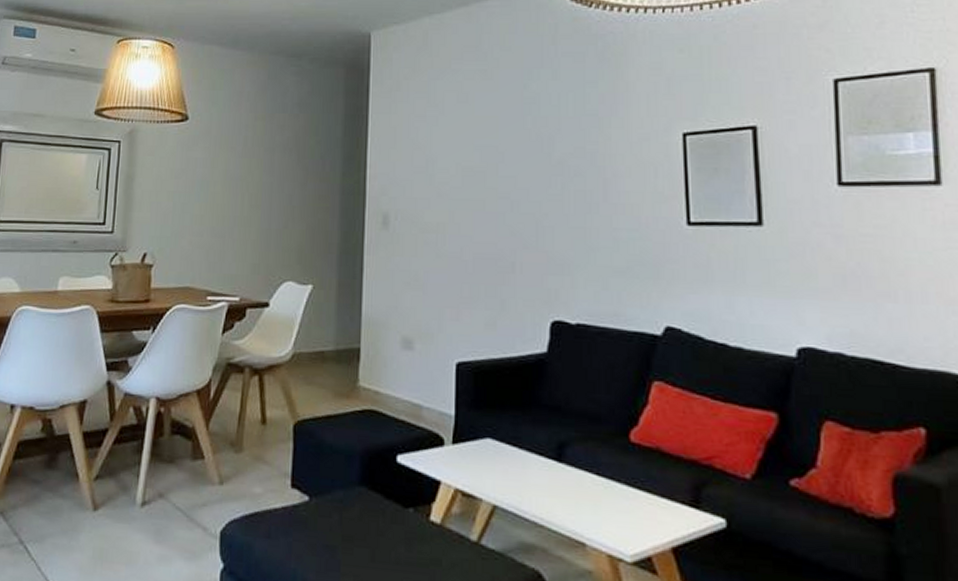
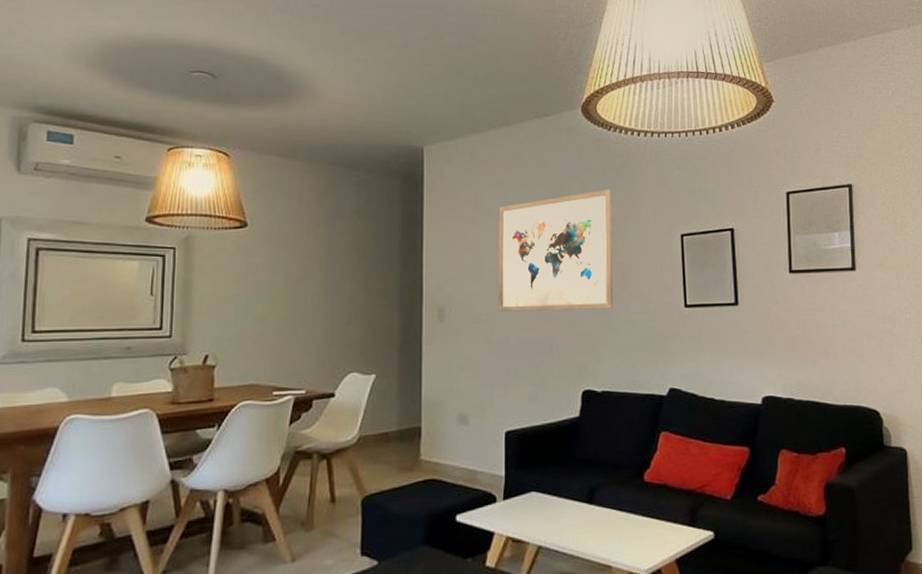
wall art: none [452,76,593,224] -> present [498,188,614,312]

